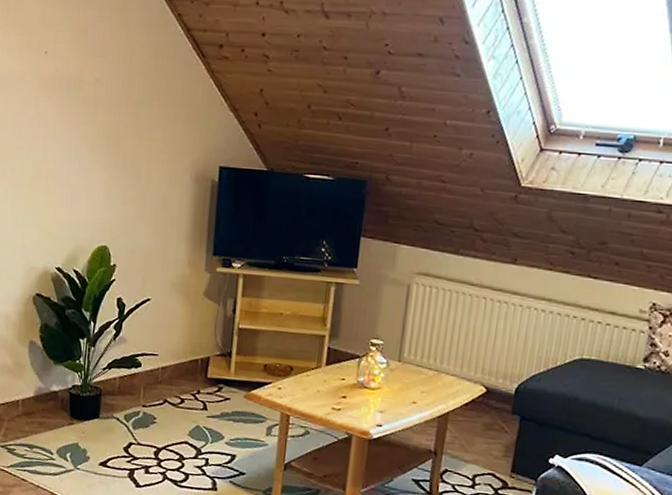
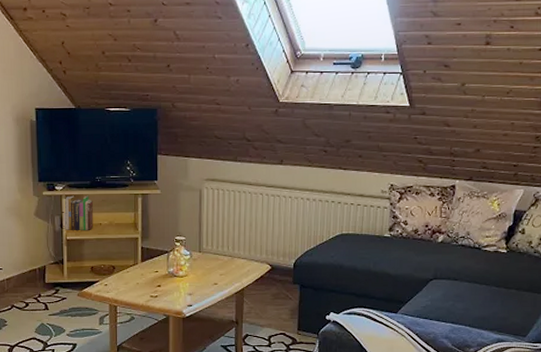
books: none [236,276,275,320] -> present [63,195,93,230]

